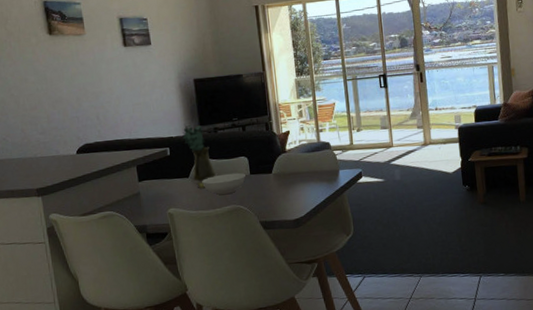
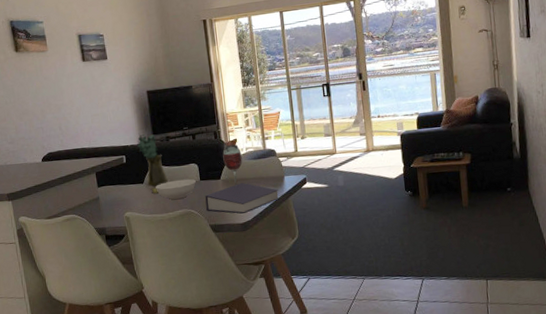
book: none [255,177,333,209] -> present [205,183,279,214]
wineglass: none [274,137,296,180] -> present [223,144,243,186]

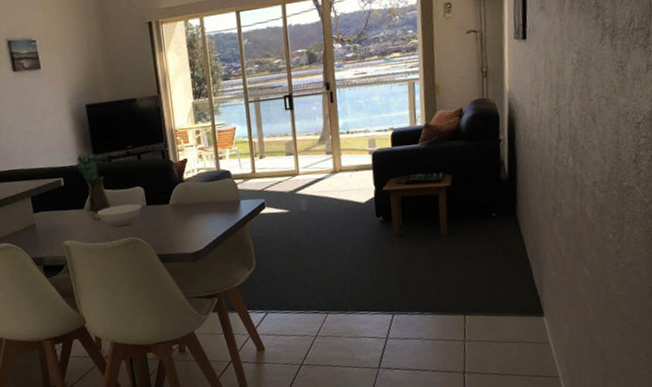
book: present [205,183,279,214] -> none [152,208,234,242]
wineglass: present [223,144,243,186] -> none [171,165,194,211]

